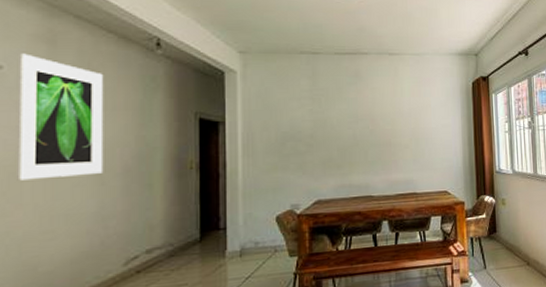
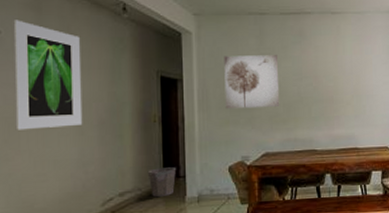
waste bin: none [181,218,215,253] -> present [147,167,176,198]
wall art: none [272,96,334,154] -> present [224,55,280,109]

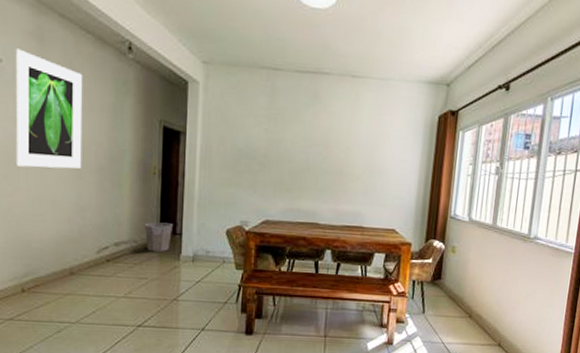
wall art: present [224,55,280,109] -> none [228,111,289,174]

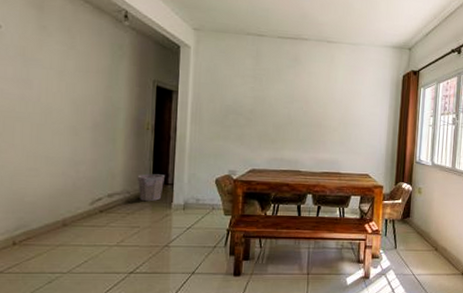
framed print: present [15,48,83,169] -> none [10,16,80,126]

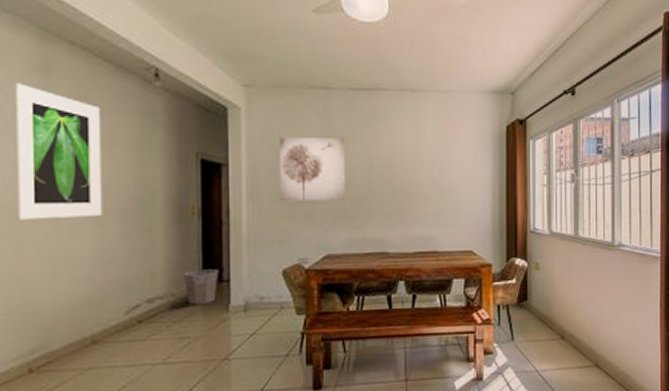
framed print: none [10,16,80,126] -> present [14,83,103,220]
wall art: none [217,72,272,127] -> present [279,137,346,201]

